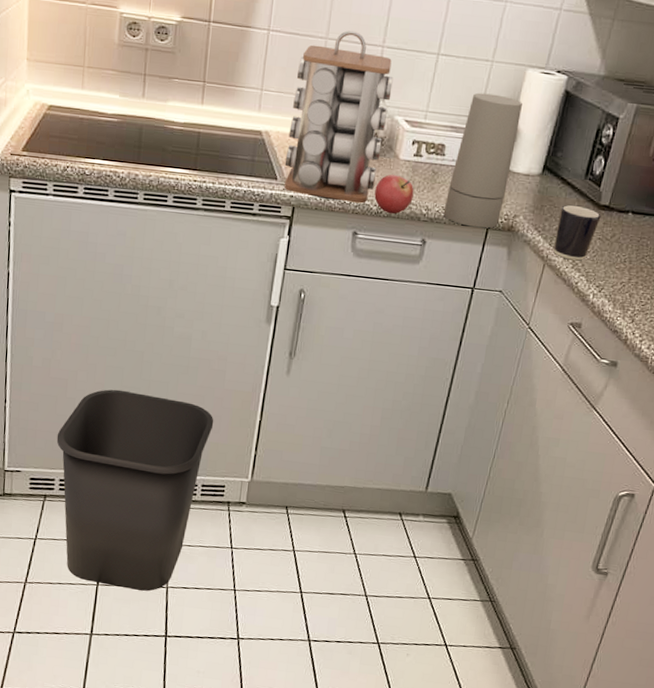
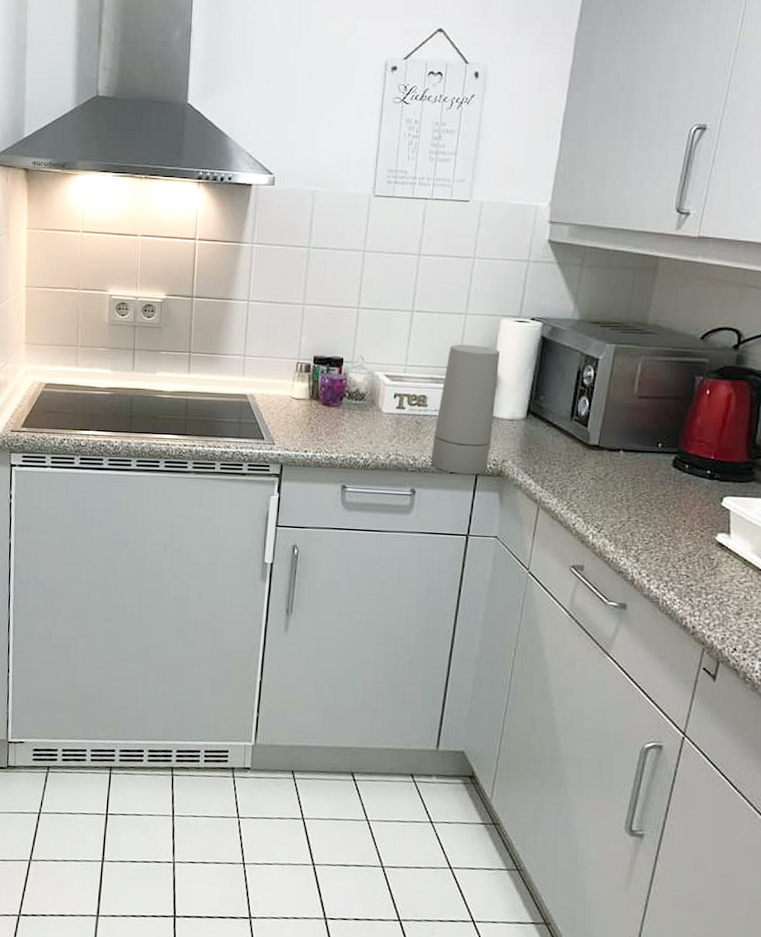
waste bin: present [56,389,214,591] -> none [58,655,214,867]
spice rack: present [284,30,394,204] -> none [270,295,371,458]
fruit: present [374,174,414,214] -> none [360,427,400,466]
mug: present [552,204,601,261] -> none [545,446,592,502]

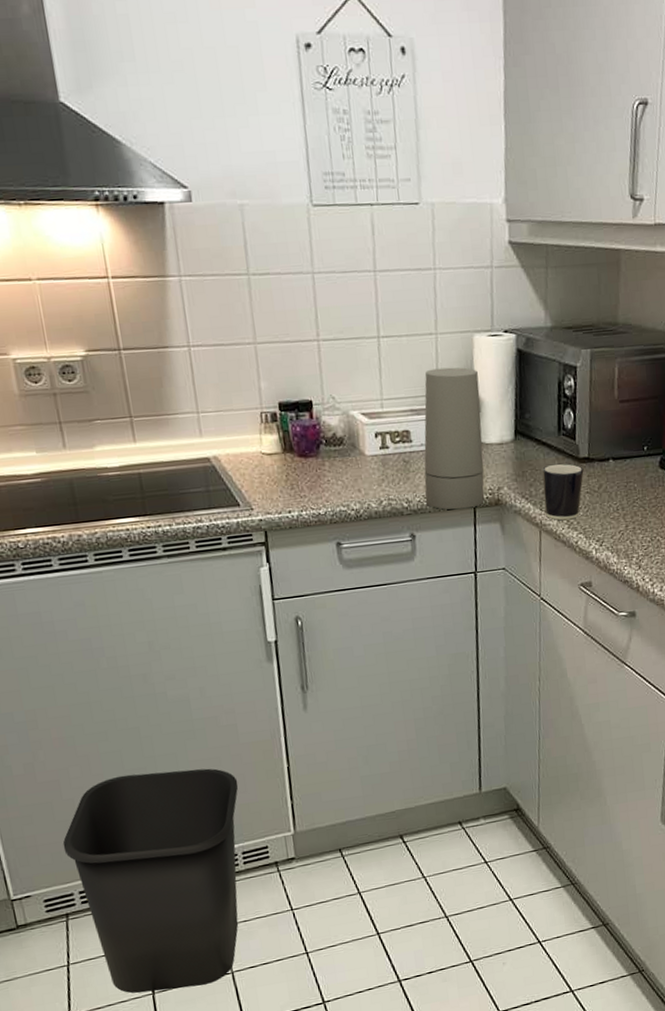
waste bin: none [58,655,214,867] -> present [63,768,238,993]
mug: none [545,446,592,502] -> present [542,463,584,521]

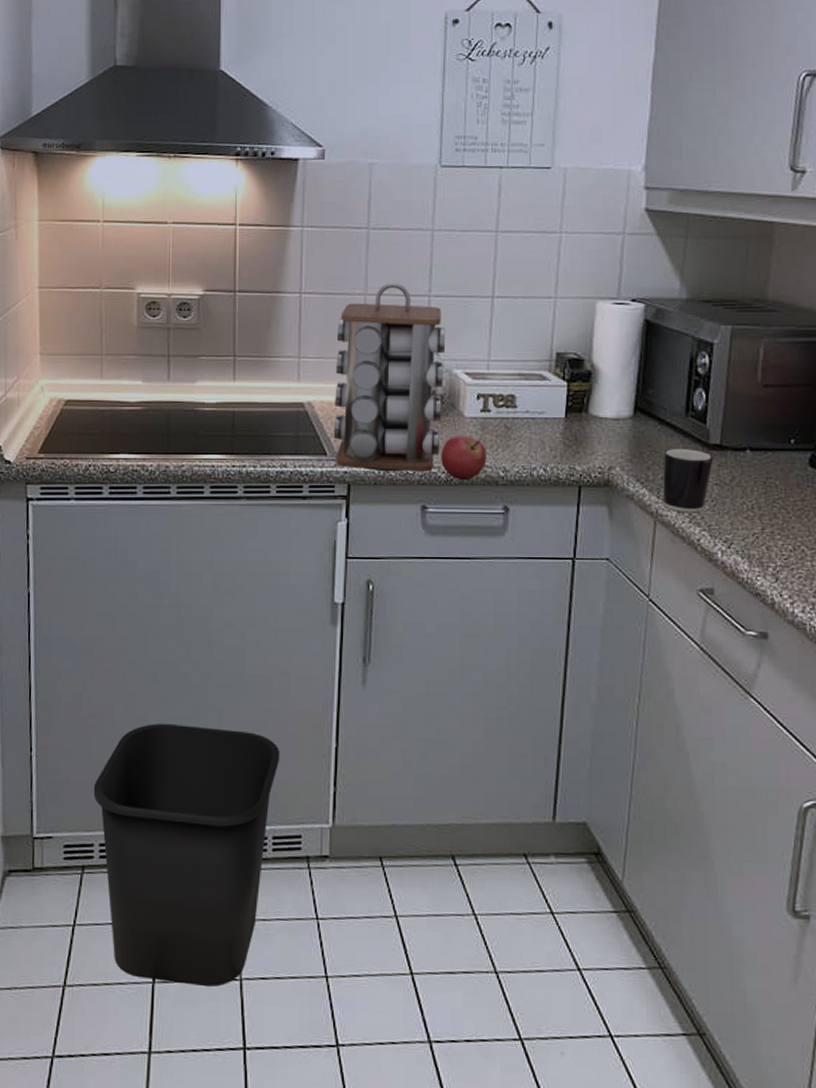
spice rack: none [231,329,347,516] -> present [333,283,446,472]
fruit: none [348,472,391,515] -> present [441,434,487,481]
canister: present [424,367,484,510] -> none [524,333,598,486]

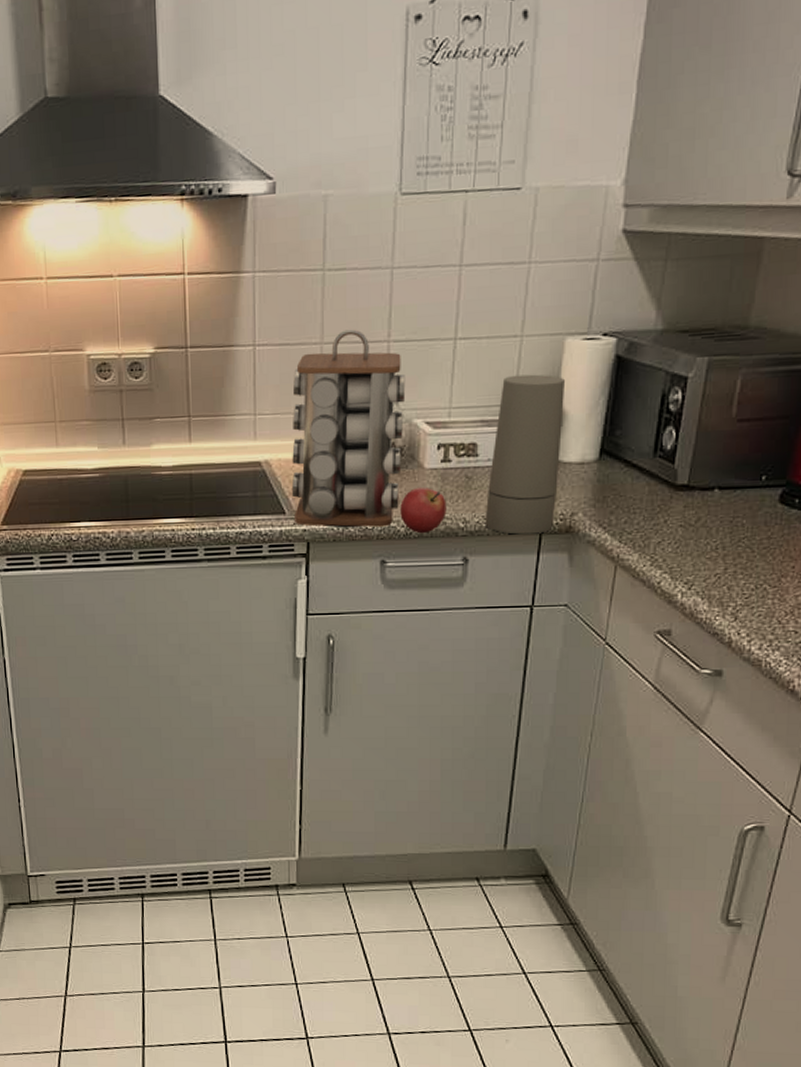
waste bin: present [93,724,280,987] -> none [78,775,249,994]
canister: none [524,333,598,486] -> present [485,374,565,535]
mug: present [662,448,714,513] -> none [624,489,680,556]

